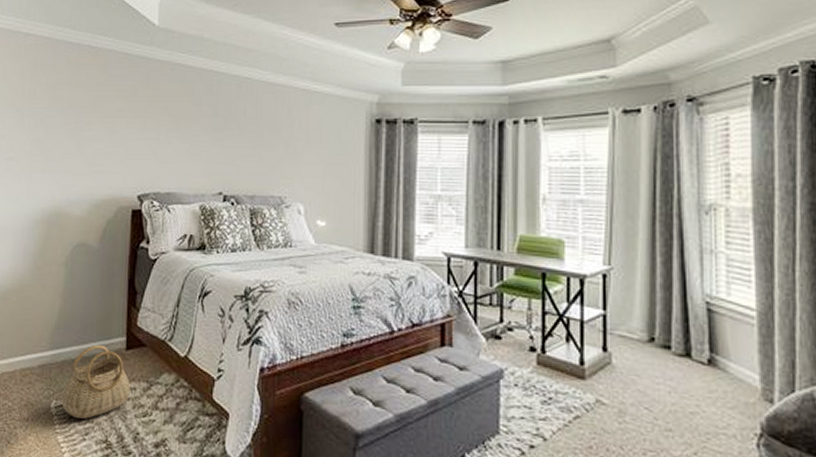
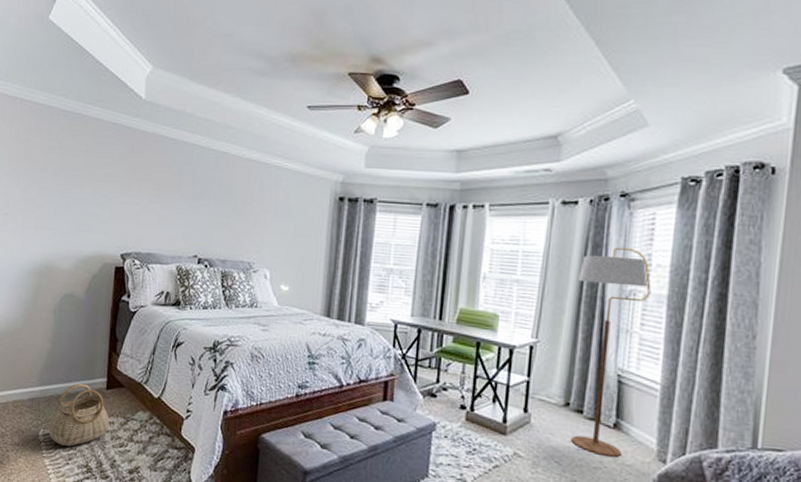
floor lamp: none [650,157,733,400] -> present [570,247,651,458]

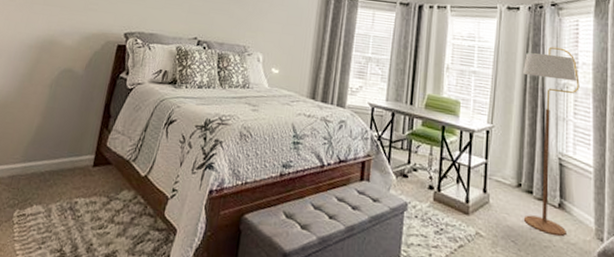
basket: present [48,383,109,447] -> none [24,160,92,229]

